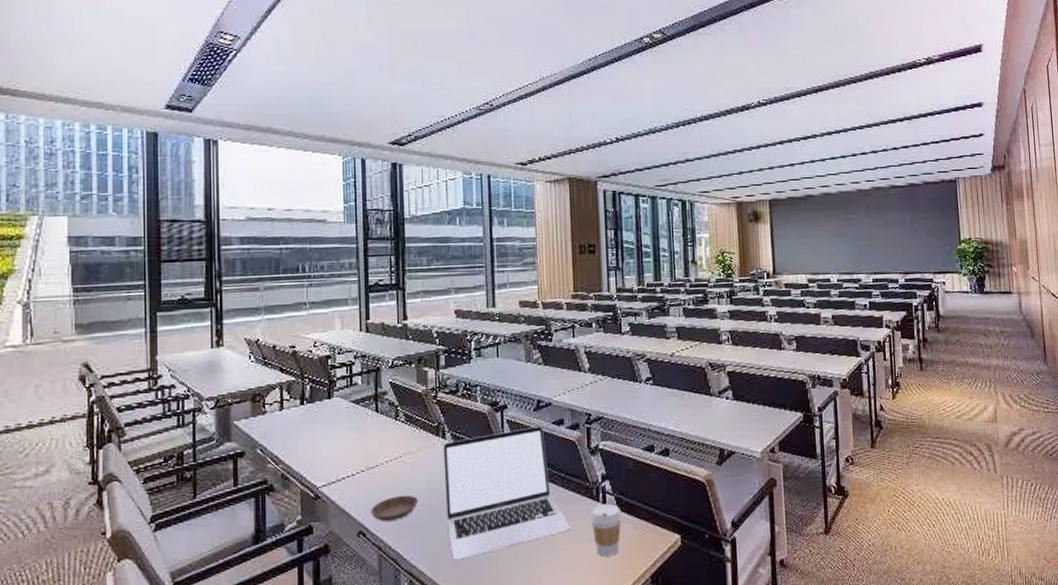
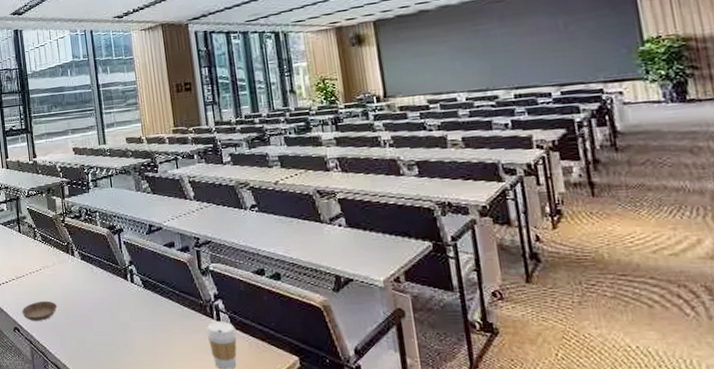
laptop: present [443,426,570,560] -> none [73,248,188,358]

